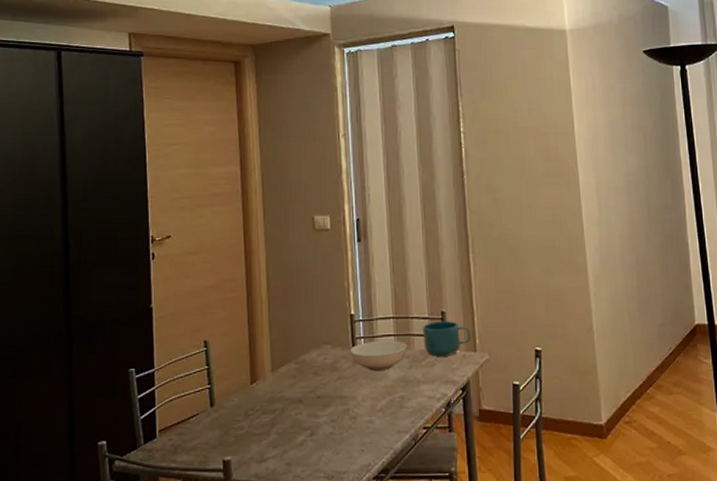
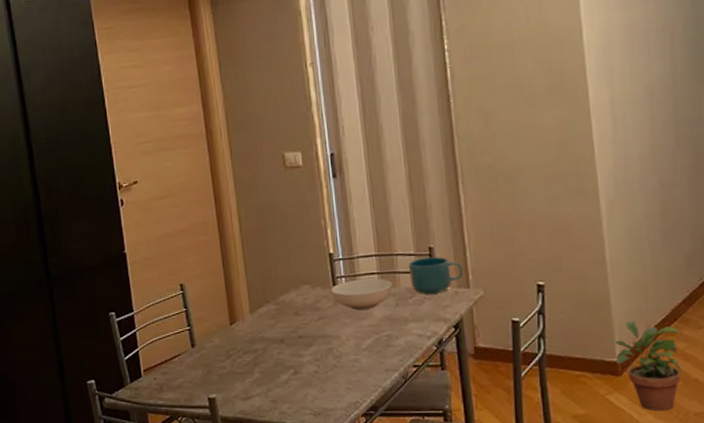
potted plant: none [600,386,659,473] -> present [614,321,684,411]

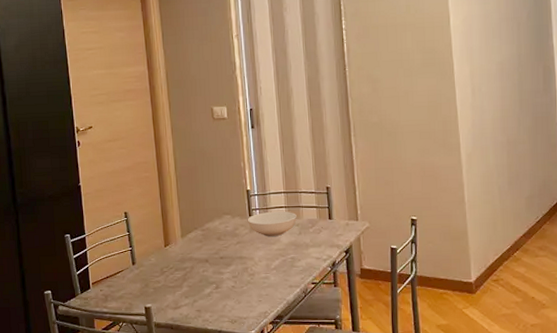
cup: present [408,257,464,294] -> none [309,195,354,225]
potted plant: present [614,321,684,411] -> none [470,250,524,323]

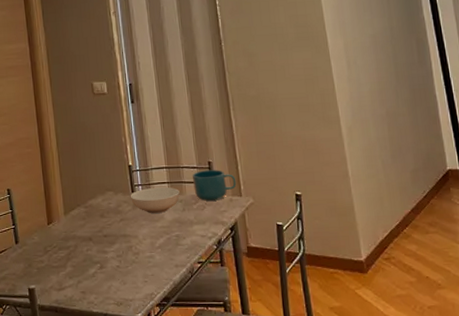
cup: none [309,195,354,225] -> present [192,170,237,201]

